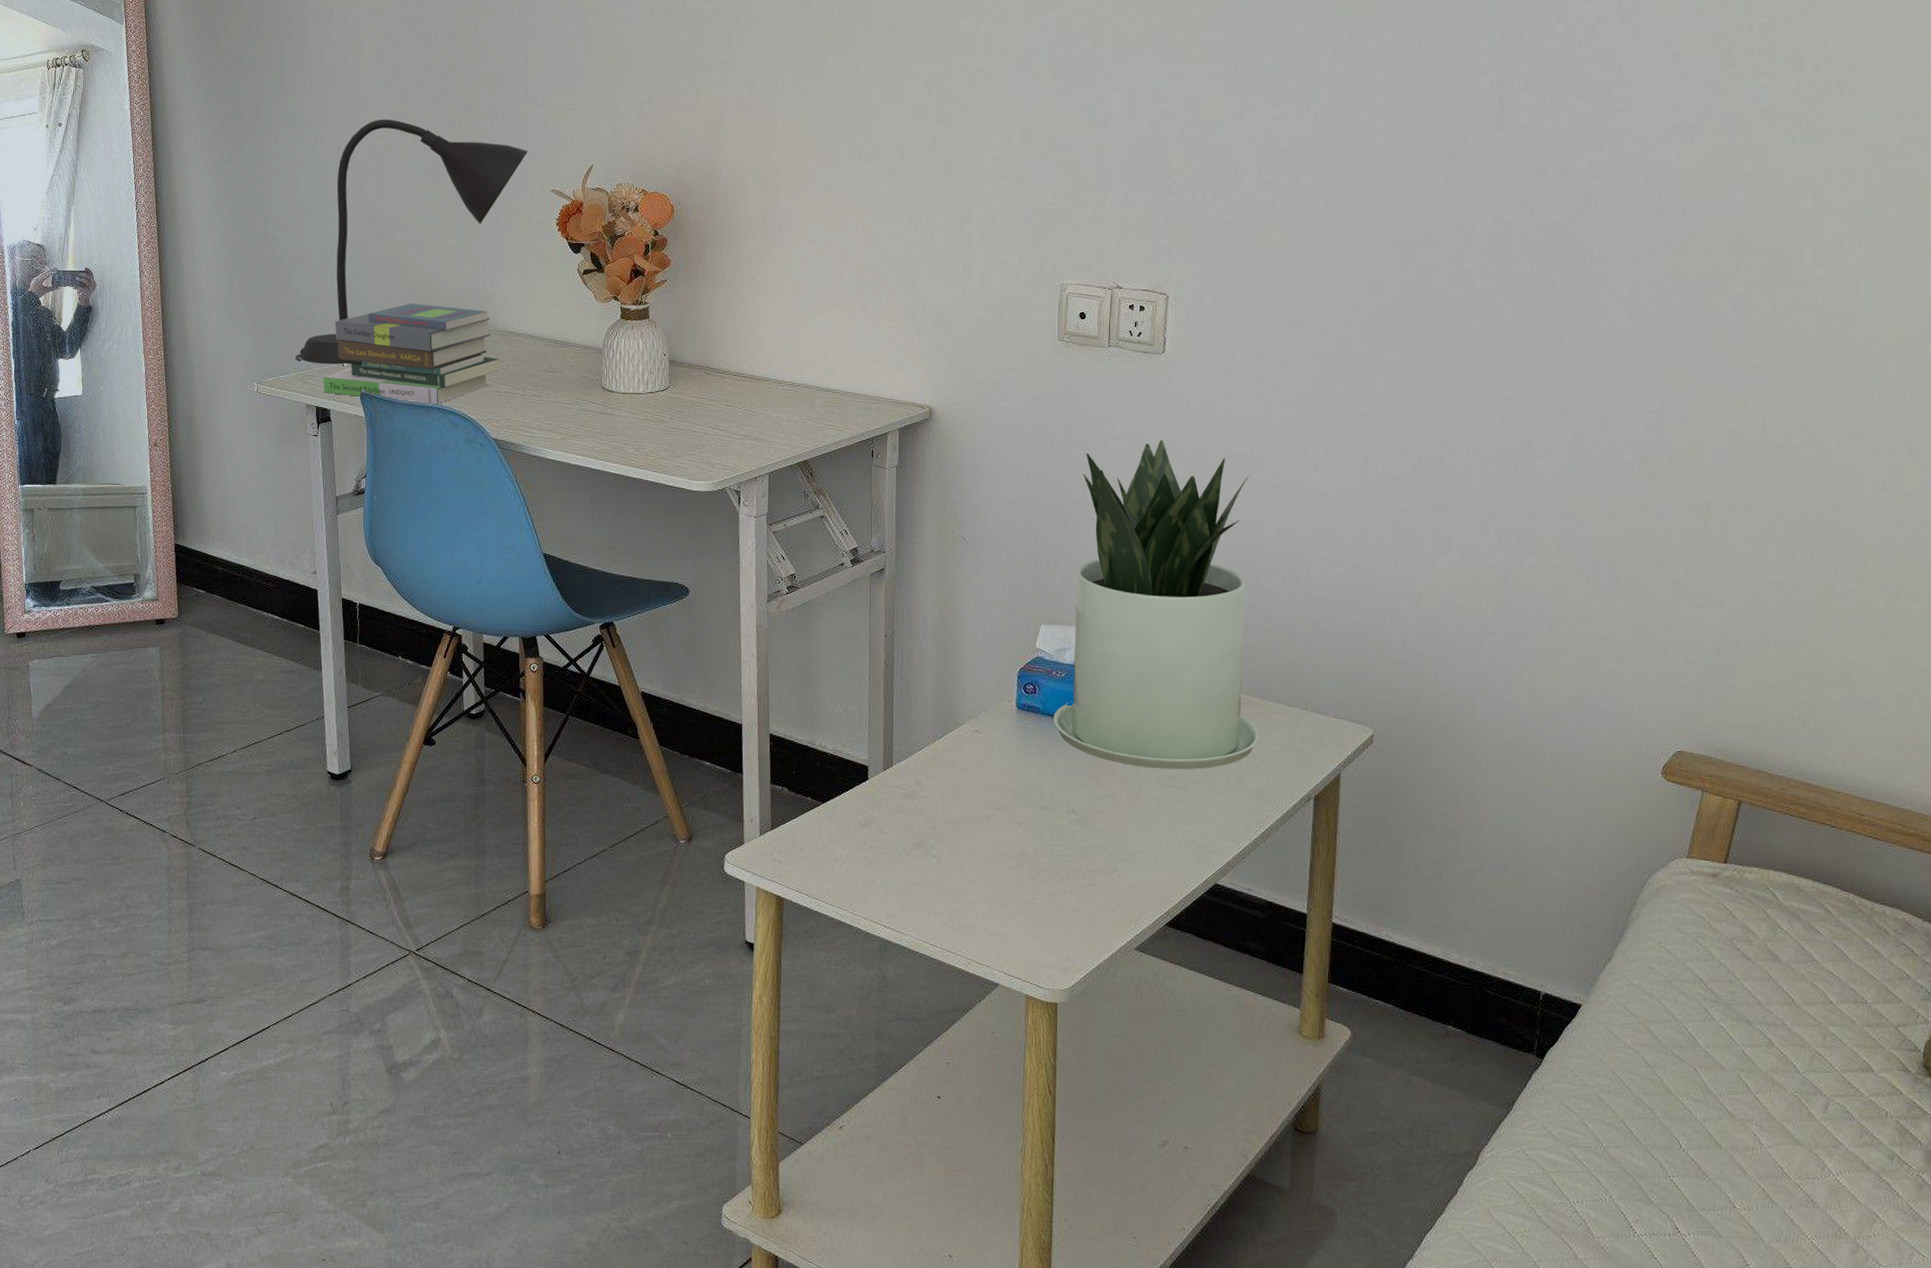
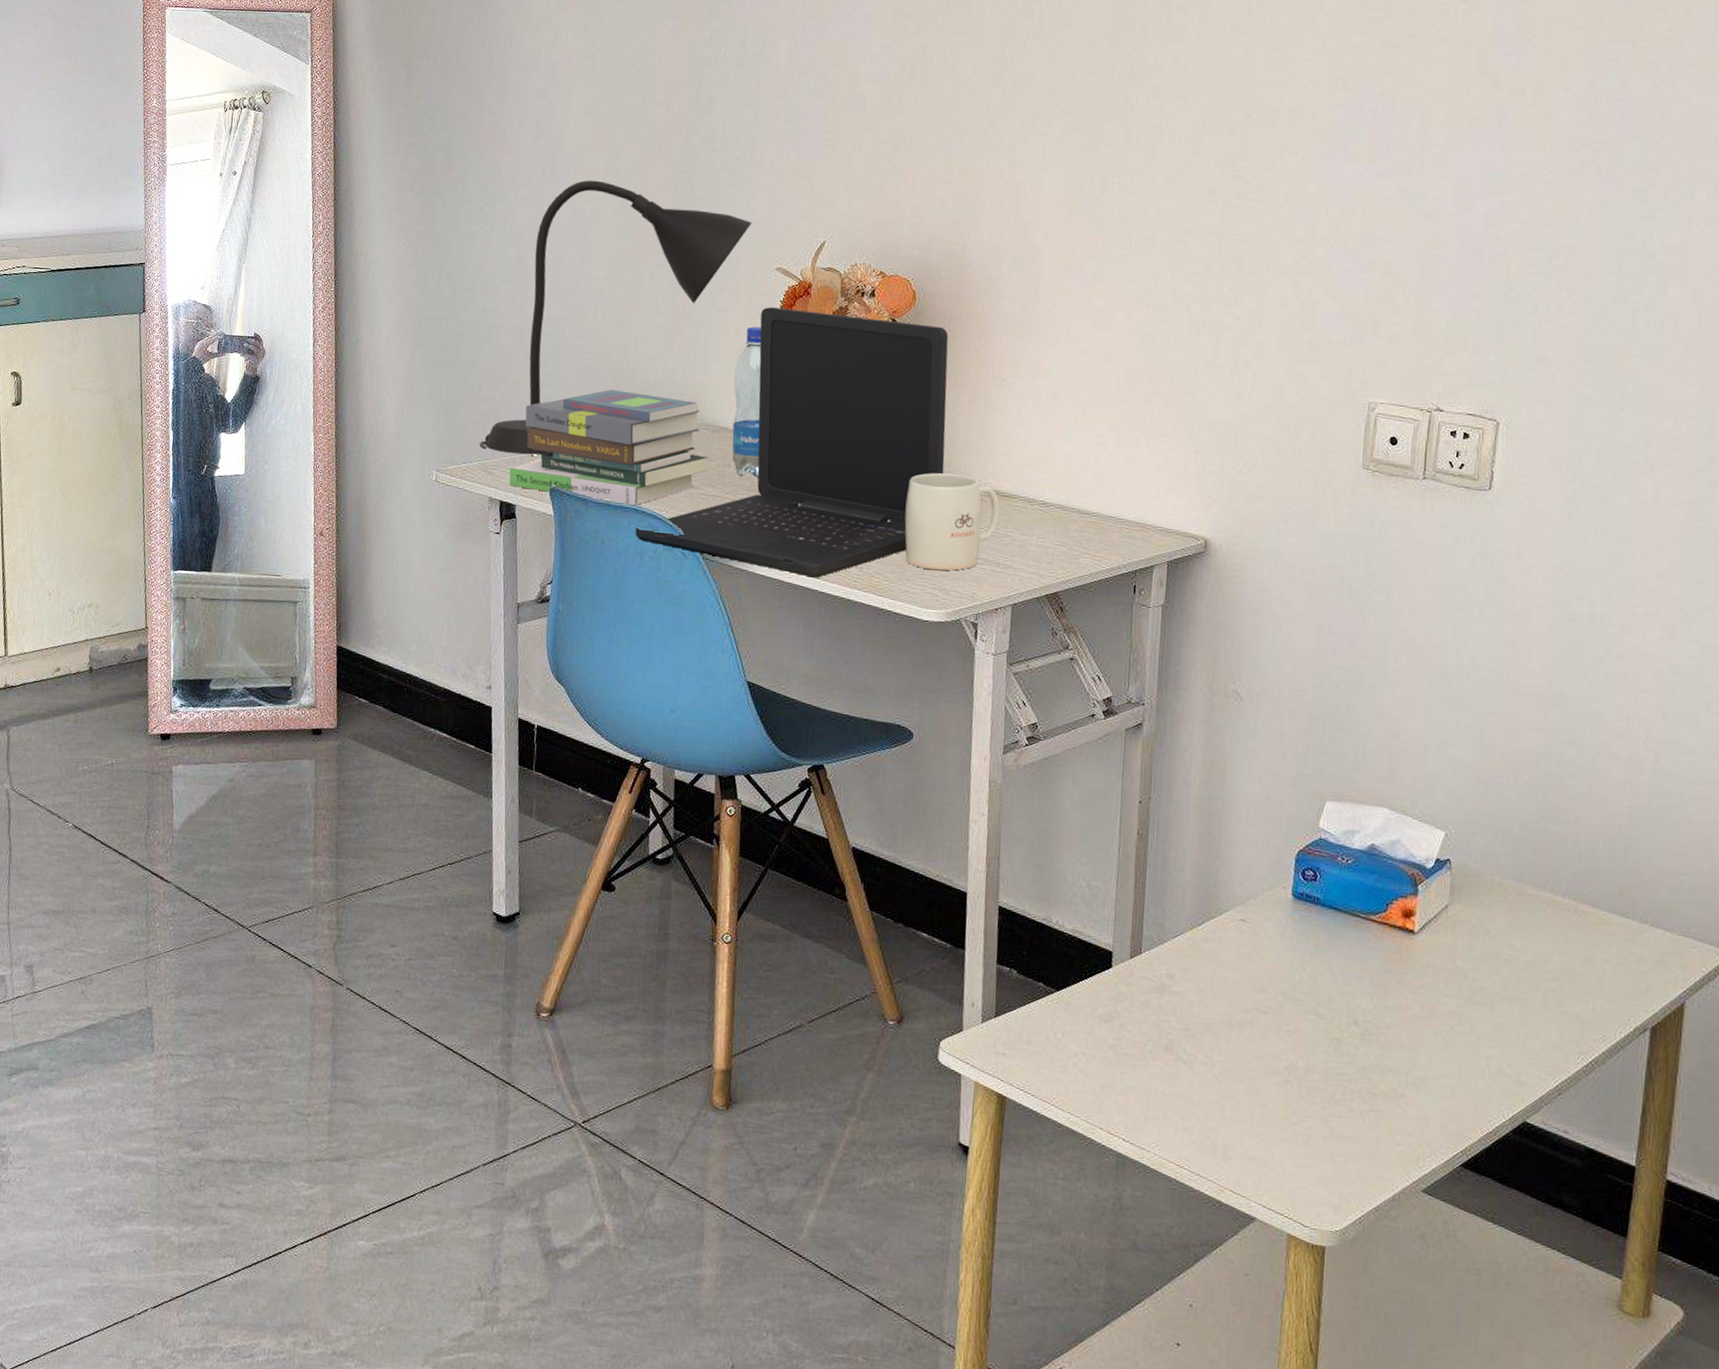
laptop: none [438,225,705,459] -> present [635,307,949,578]
bottle: none [518,242,545,375] -> present [732,326,762,478]
mug: none [673,362,755,447] -> present [904,472,1000,571]
planter: present [1053,440,1261,770] -> none [1336,592,1588,985]

